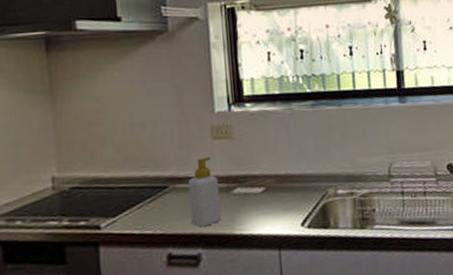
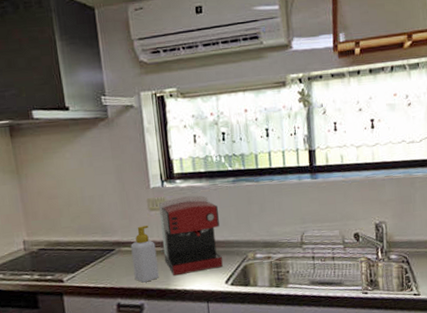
coffee maker: none [223,121,298,217] -> present [158,195,223,275]

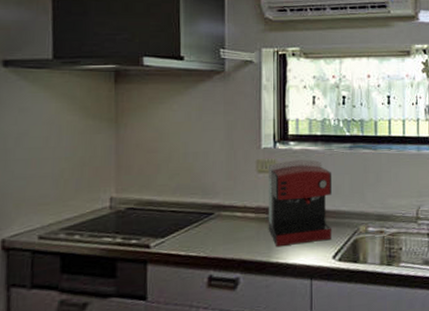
soap bottle: present [130,225,159,283] -> none [232,188,260,253]

